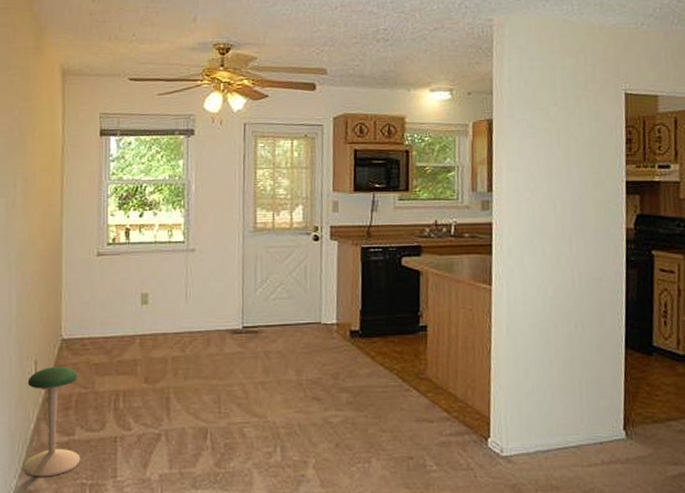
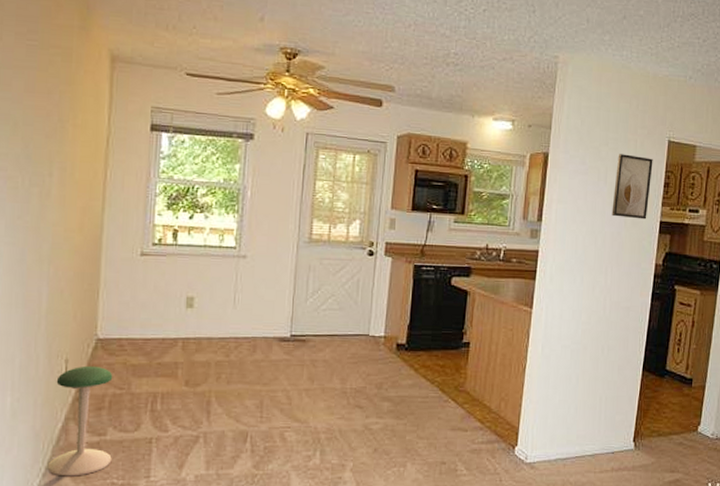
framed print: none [569,112,611,181] -> present [611,154,653,220]

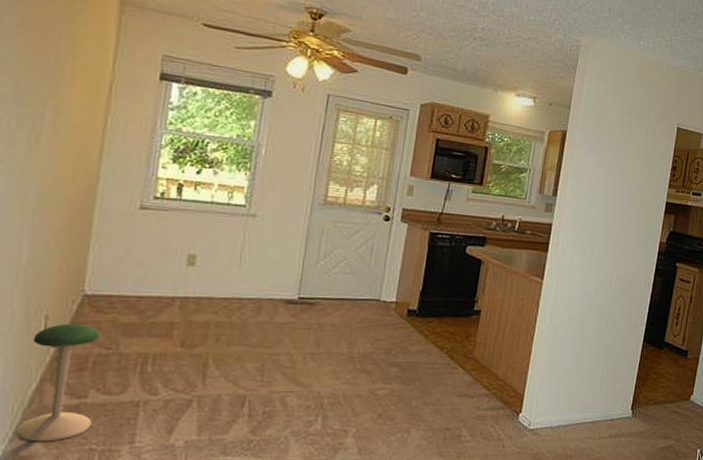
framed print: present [611,154,653,220] -> none [622,136,663,200]

